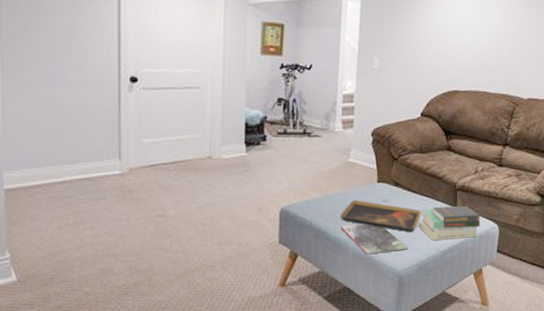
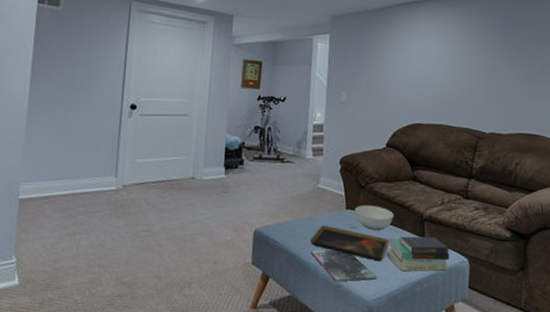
bowl: none [386,177,427,202] -> present [355,205,394,230]

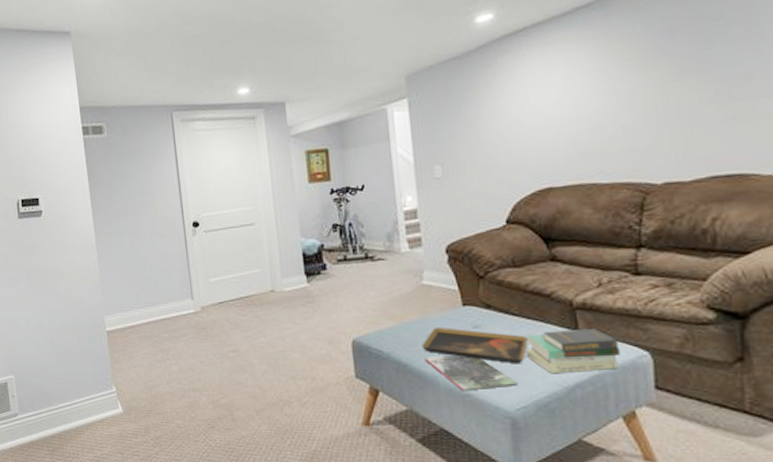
bowl: present [355,205,394,230] -> none [474,297,530,327]

